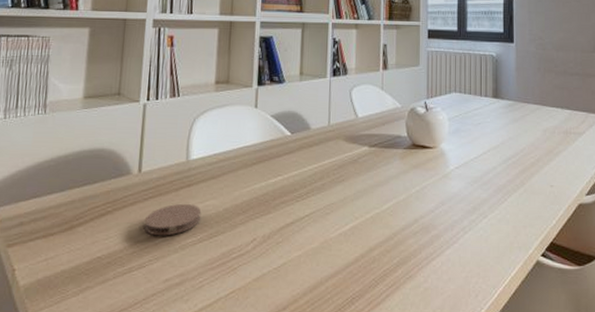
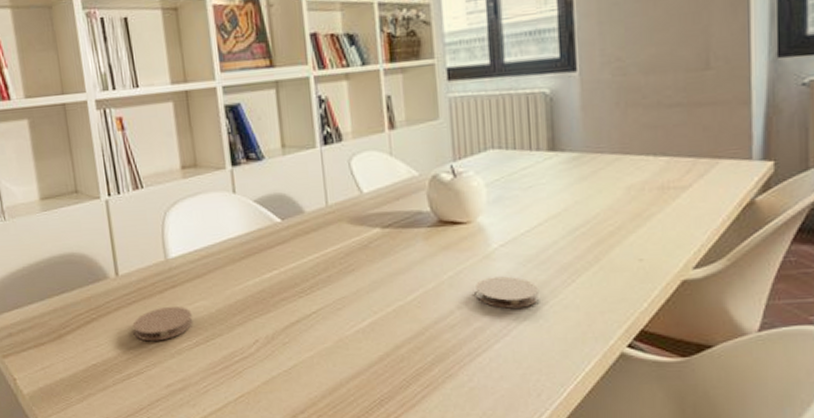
coaster: none [435,193,482,220] -> present [476,276,540,309]

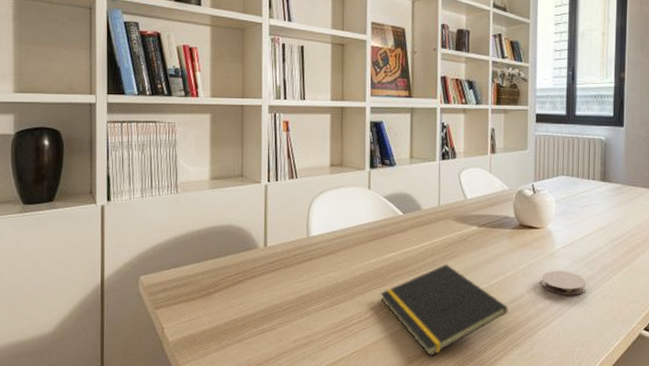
coaster: present [132,307,193,342] -> none [272,275,323,303]
notepad: none [264,279,434,396] -> present [380,263,508,356]

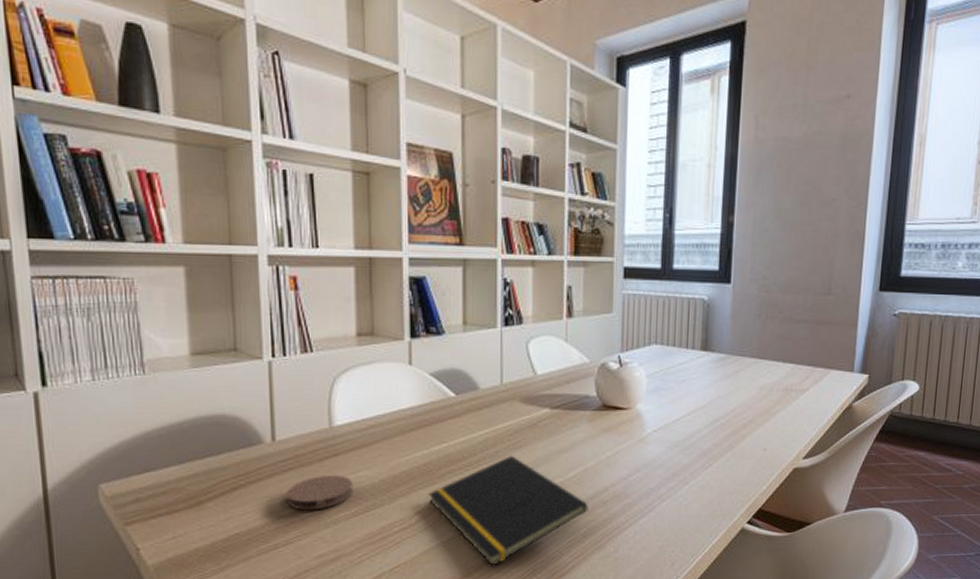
coaster: none [272,275,323,303] -> present [286,476,354,511]
coaster: present [542,270,587,295] -> none [629,458,682,487]

